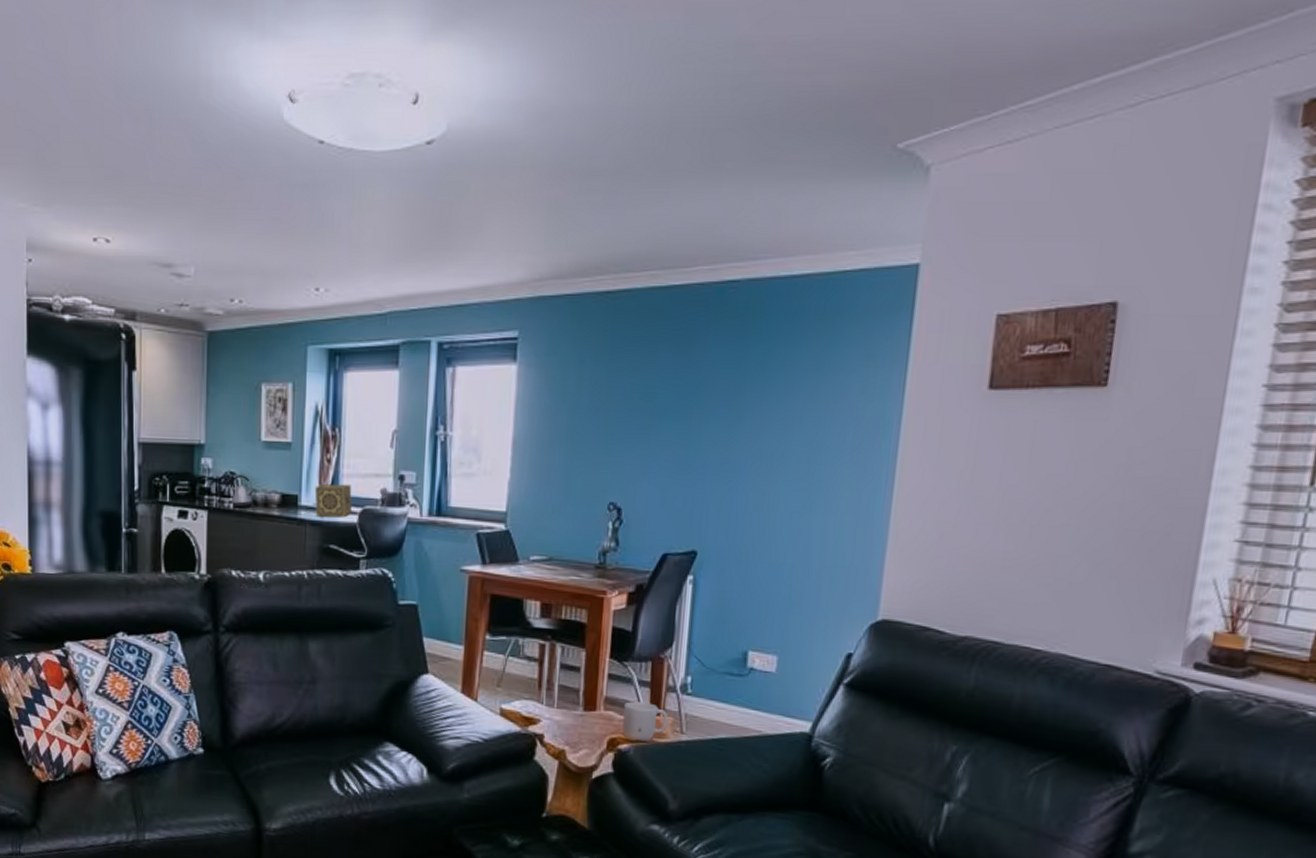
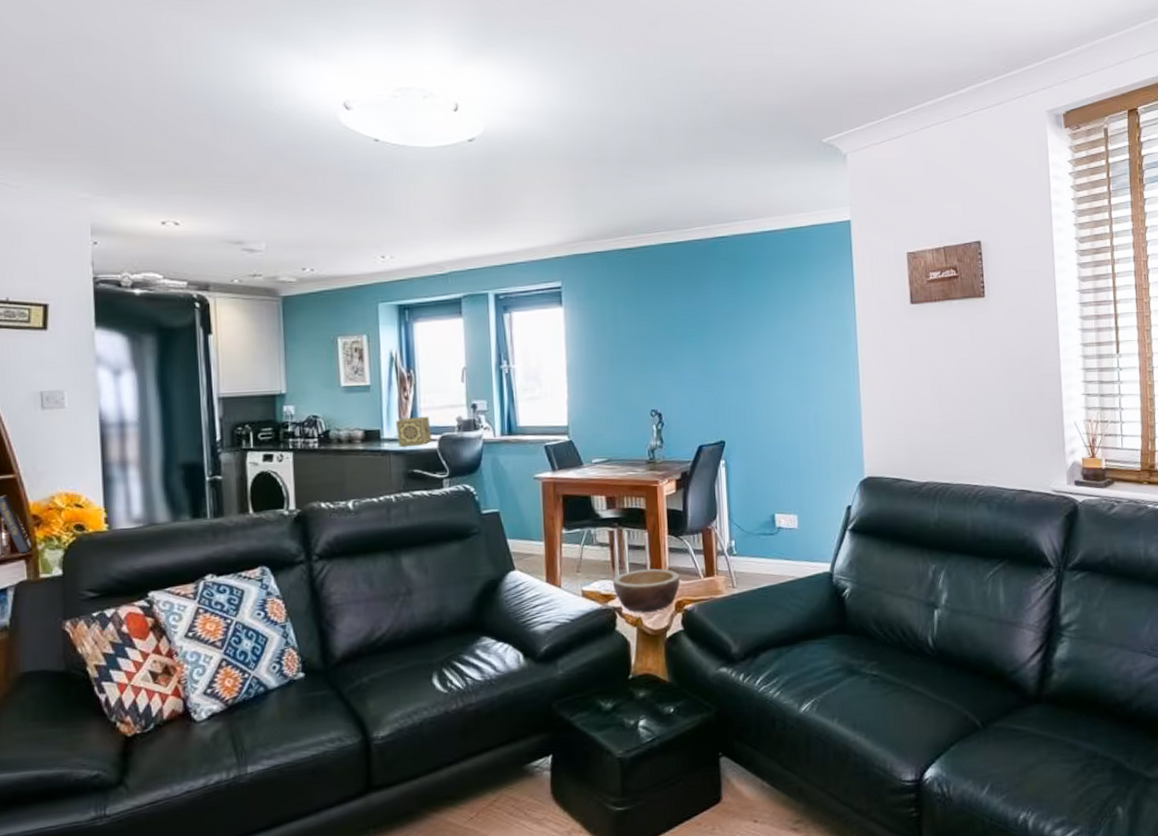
kettle: present [230,475,255,509] -> none [314,417,339,447]
bowl: none [536,694,618,745] -> present [612,568,680,612]
mug: present [622,701,668,742] -> none [685,567,722,600]

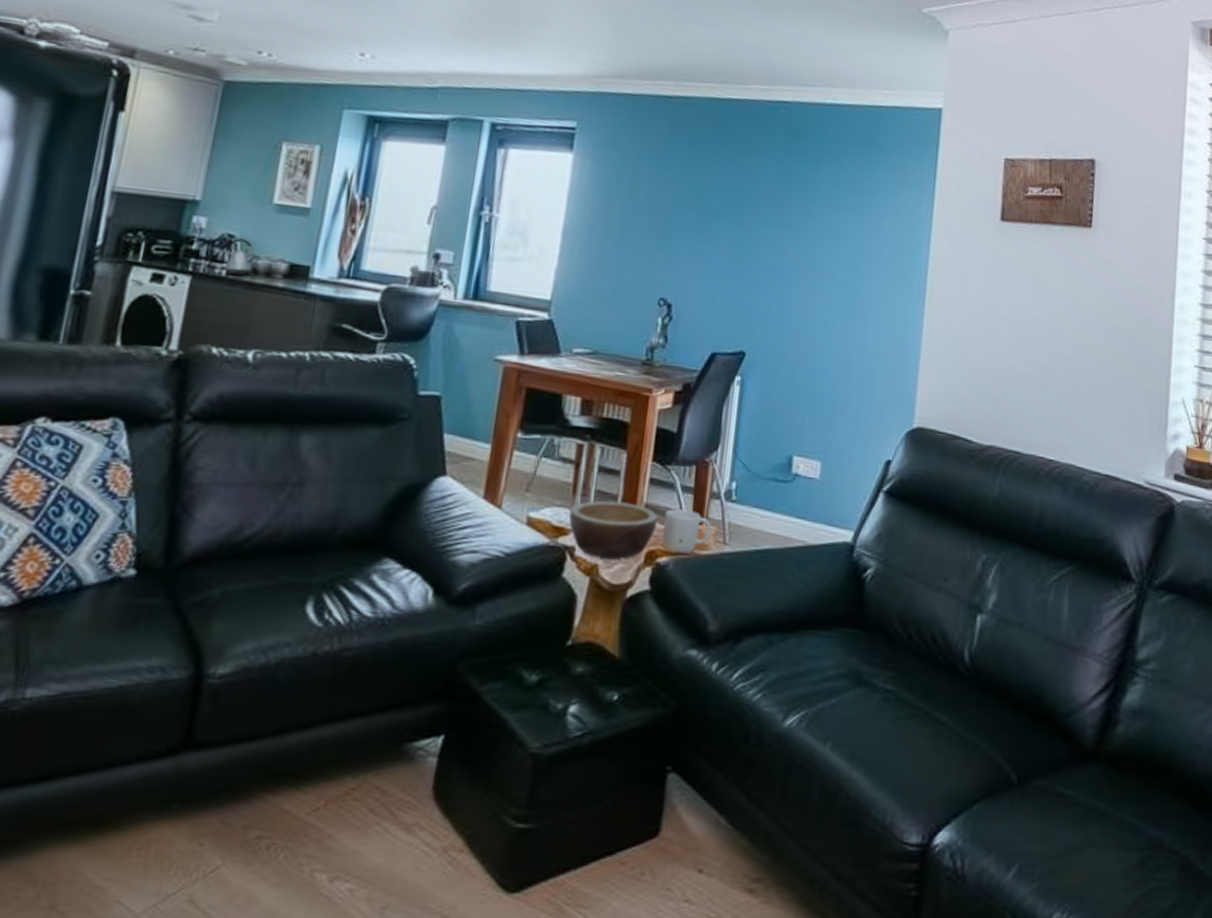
kettle: none [314,417,339,447] -> present [223,238,257,277]
decorative box: present [395,416,431,446] -> none [329,256,377,295]
mug: none [685,567,722,600] -> present [662,509,711,554]

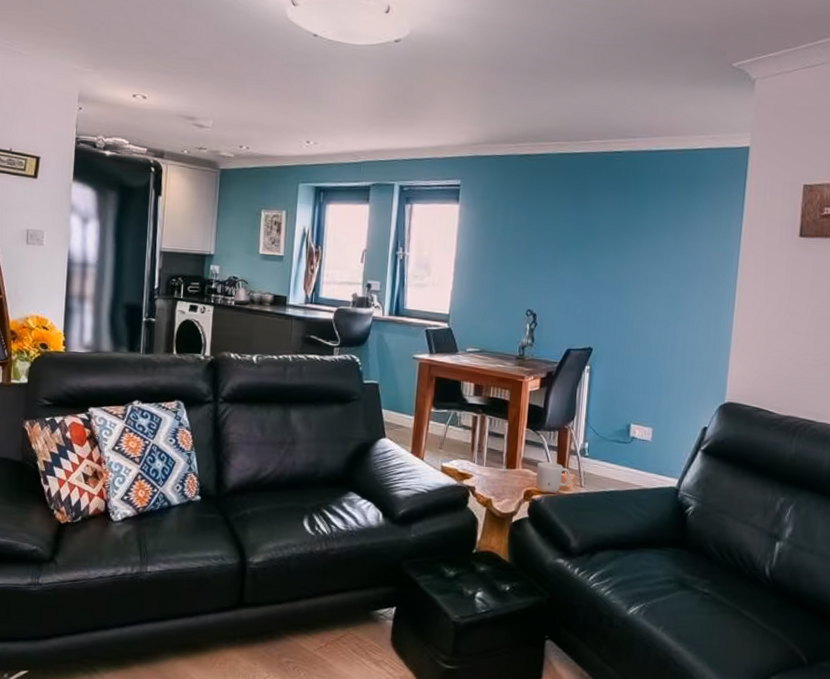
bowl: present [568,500,659,559] -> none [469,455,533,496]

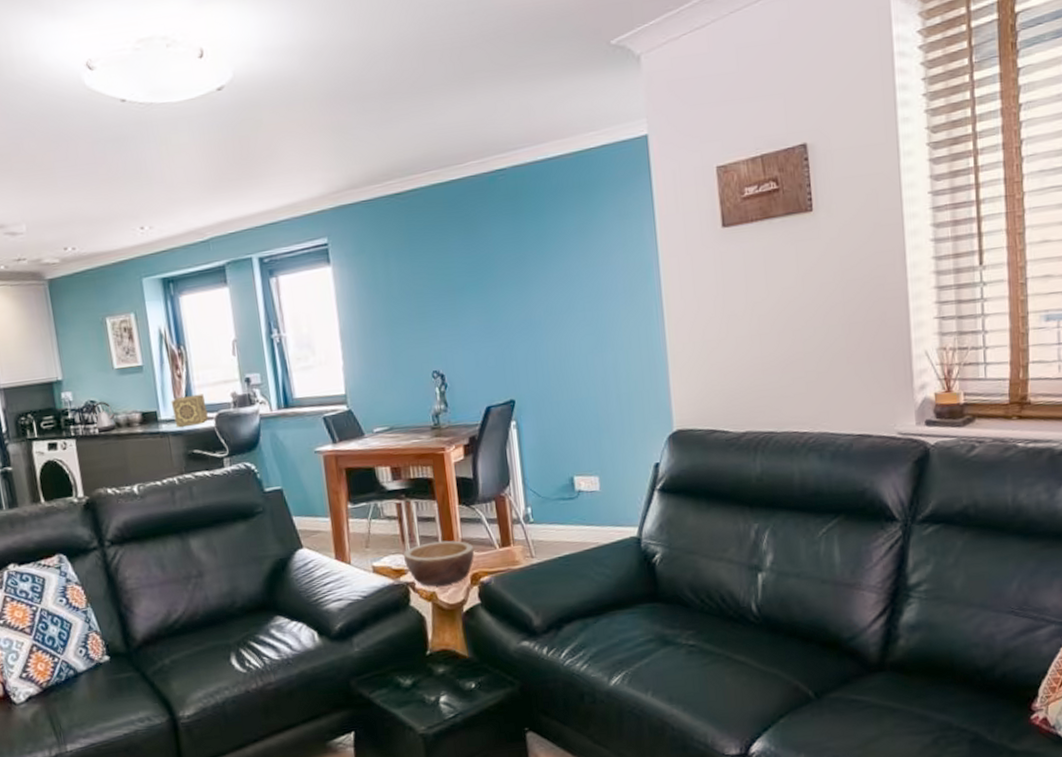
decorative box: none [300,288,330,315] -> present [171,393,208,427]
bowl: none [469,455,533,496] -> present [403,540,475,587]
mug: present [536,461,571,493] -> none [479,536,519,572]

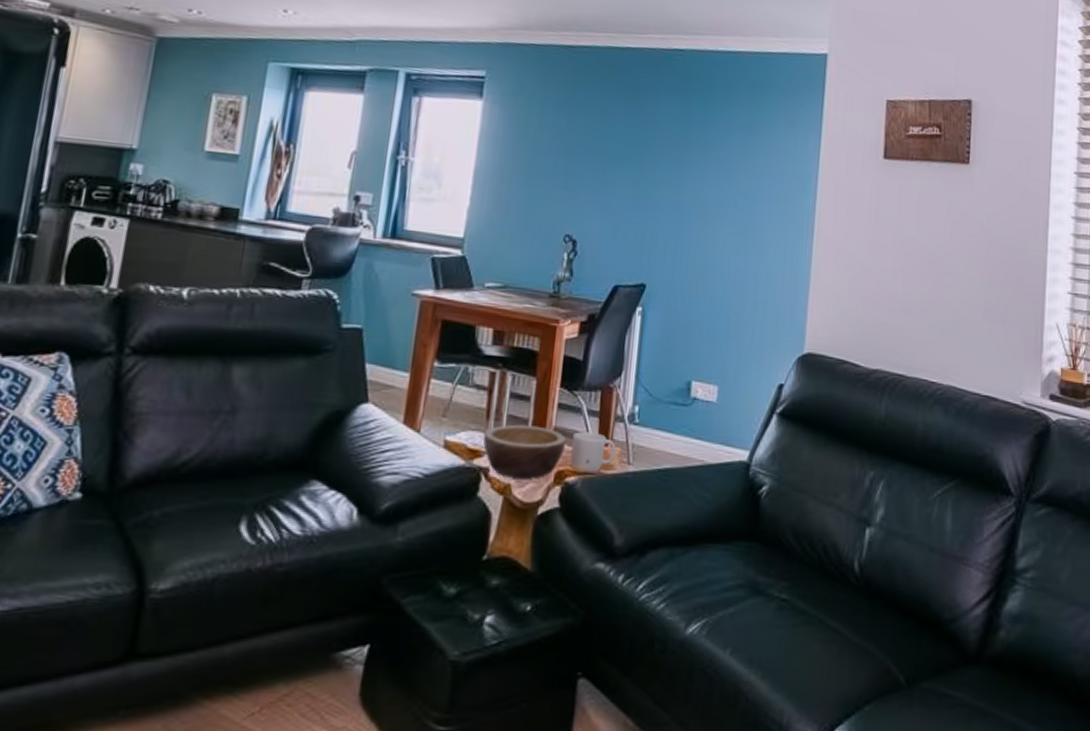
kettle: present [92,401,117,432] -> none [159,184,190,220]
decorative box: present [171,393,208,427] -> none [257,199,302,235]
mug: none [479,536,519,572] -> present [570,431,616,474]

